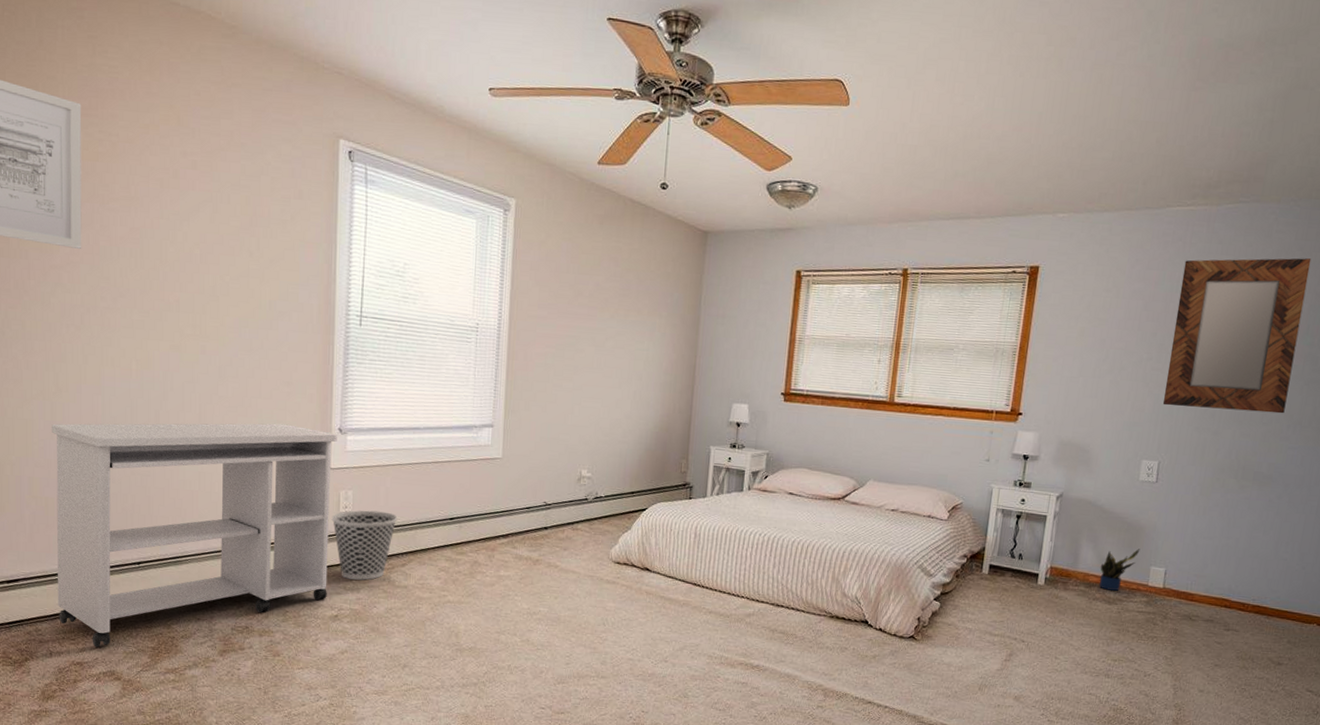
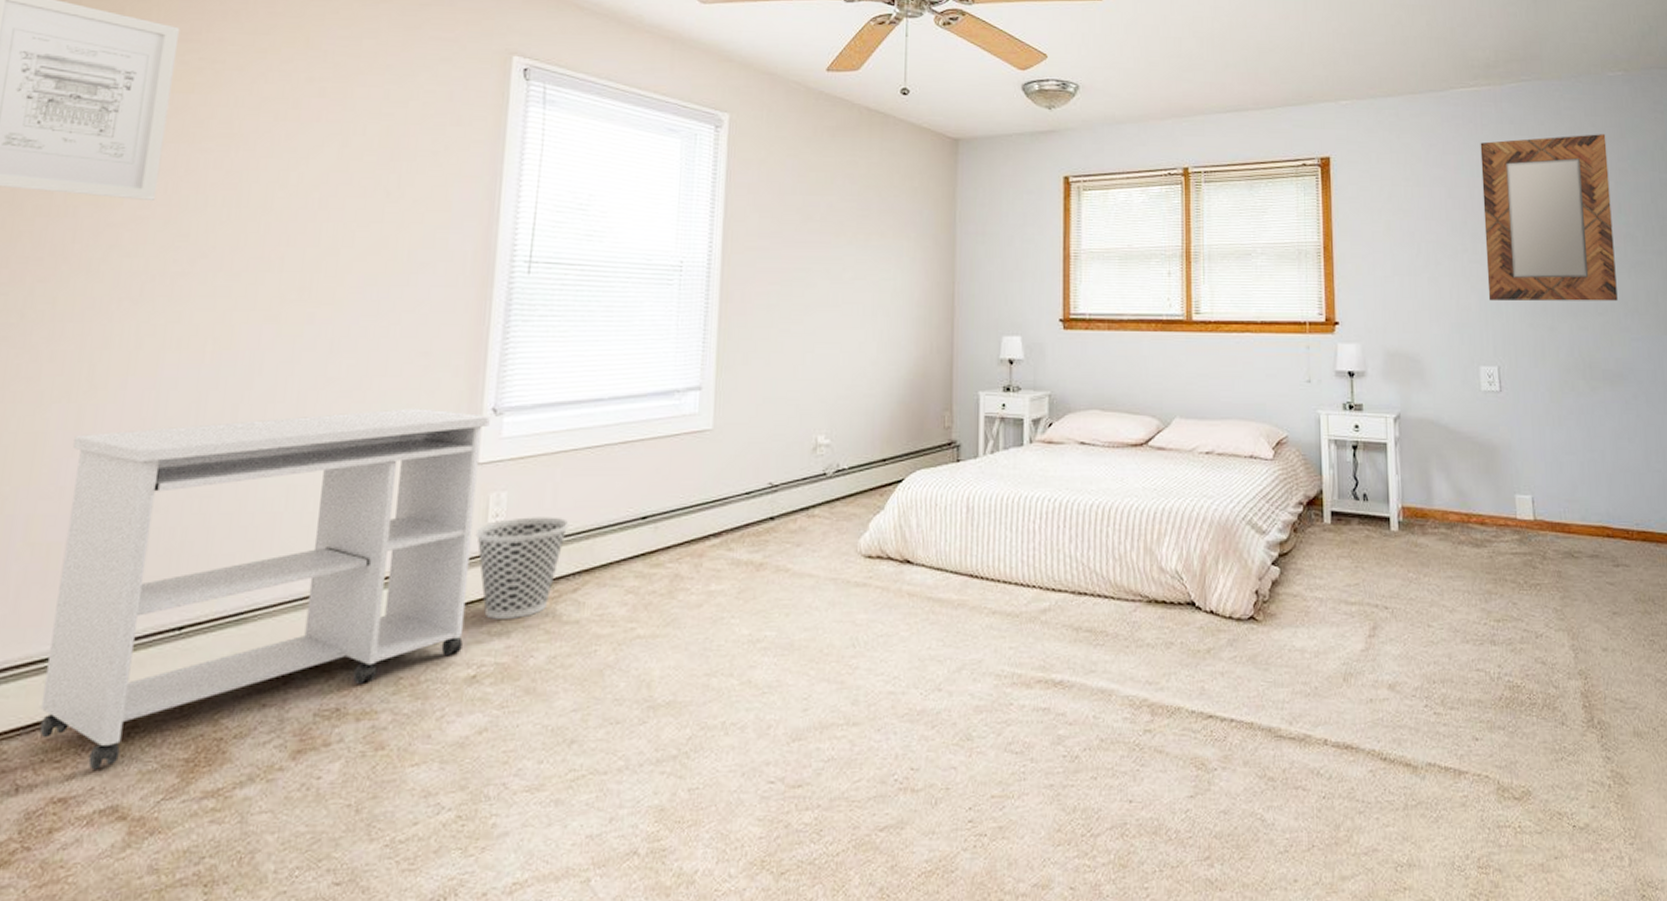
potted plant: present [1099,549,1141,591] -> none [1458,474,1499,530]

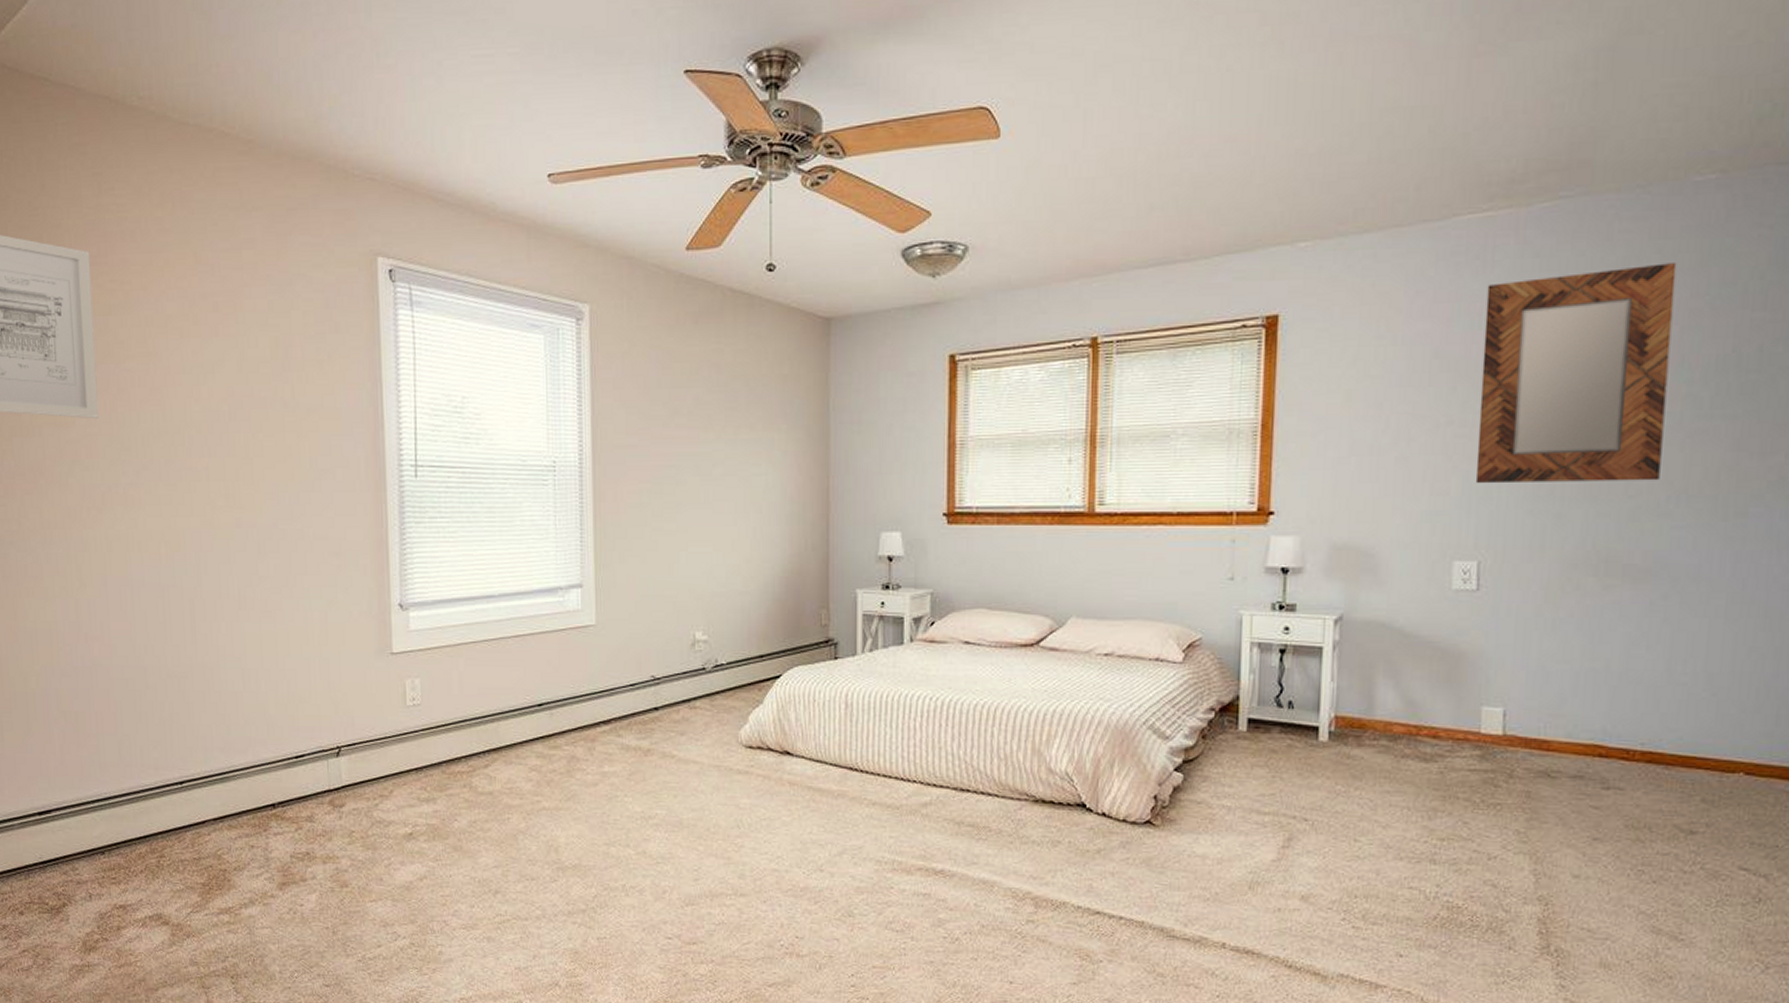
desk: present [39,408,490,770] -> none [77,604,398,887]
wastebasket: present [475,517,569,619] -> none [397,701,475,788]

